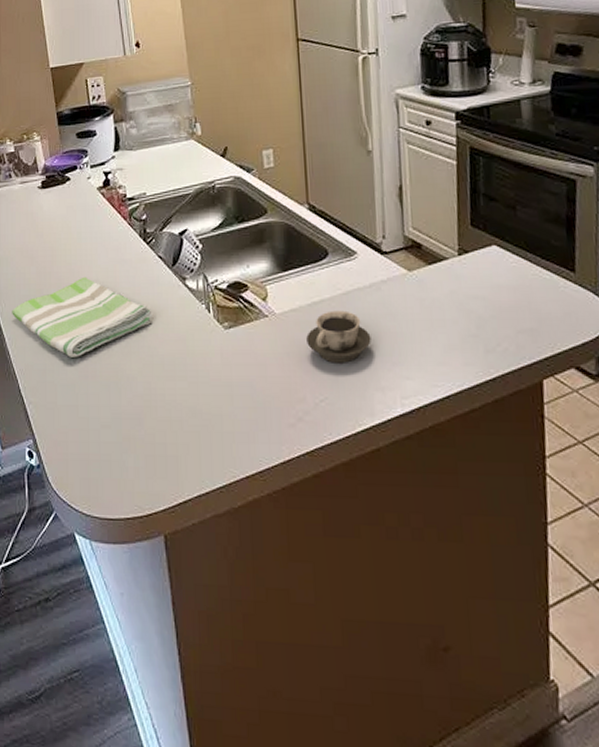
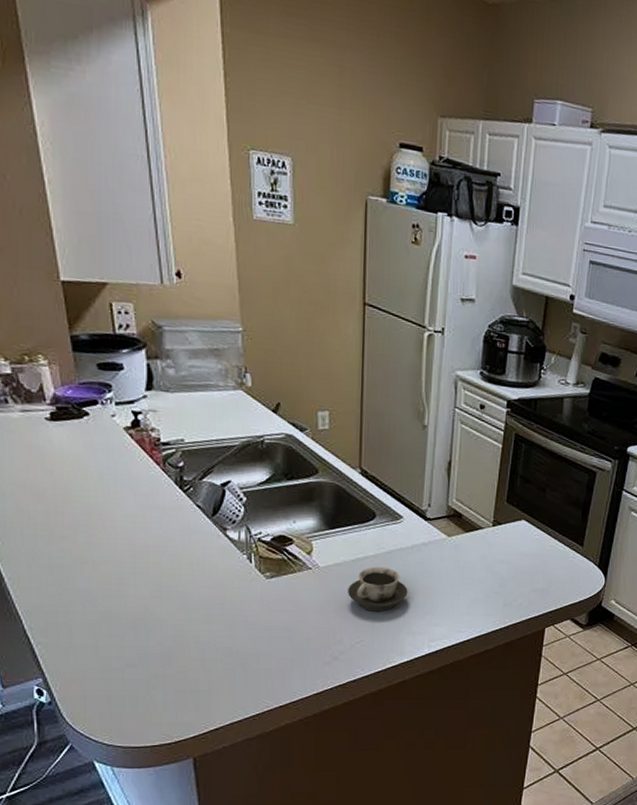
dish towel: present [12,276,152,357] -> none [12,519,187,600]

